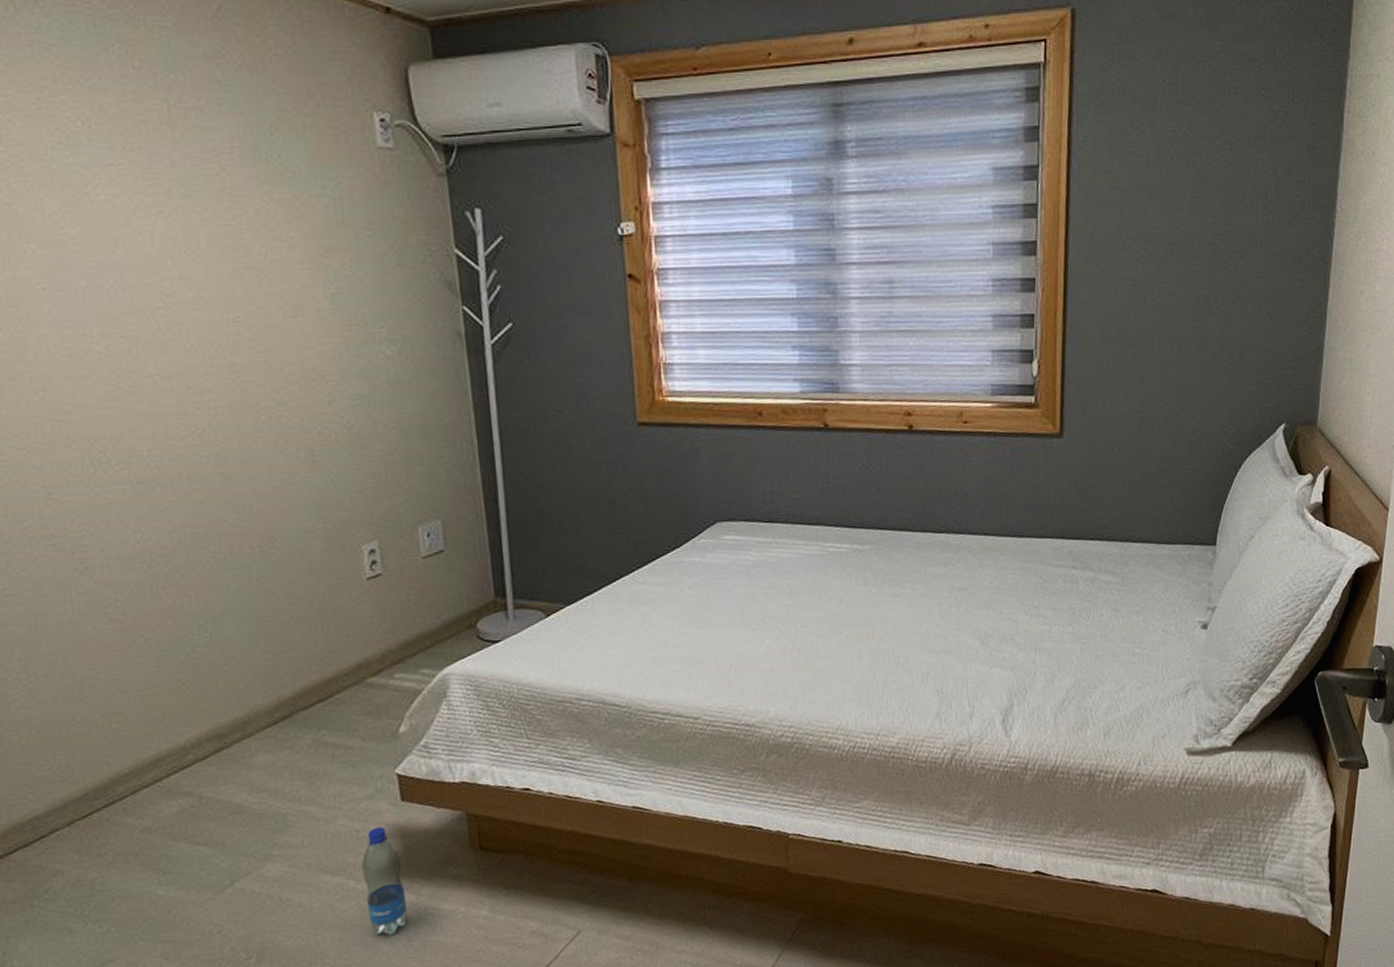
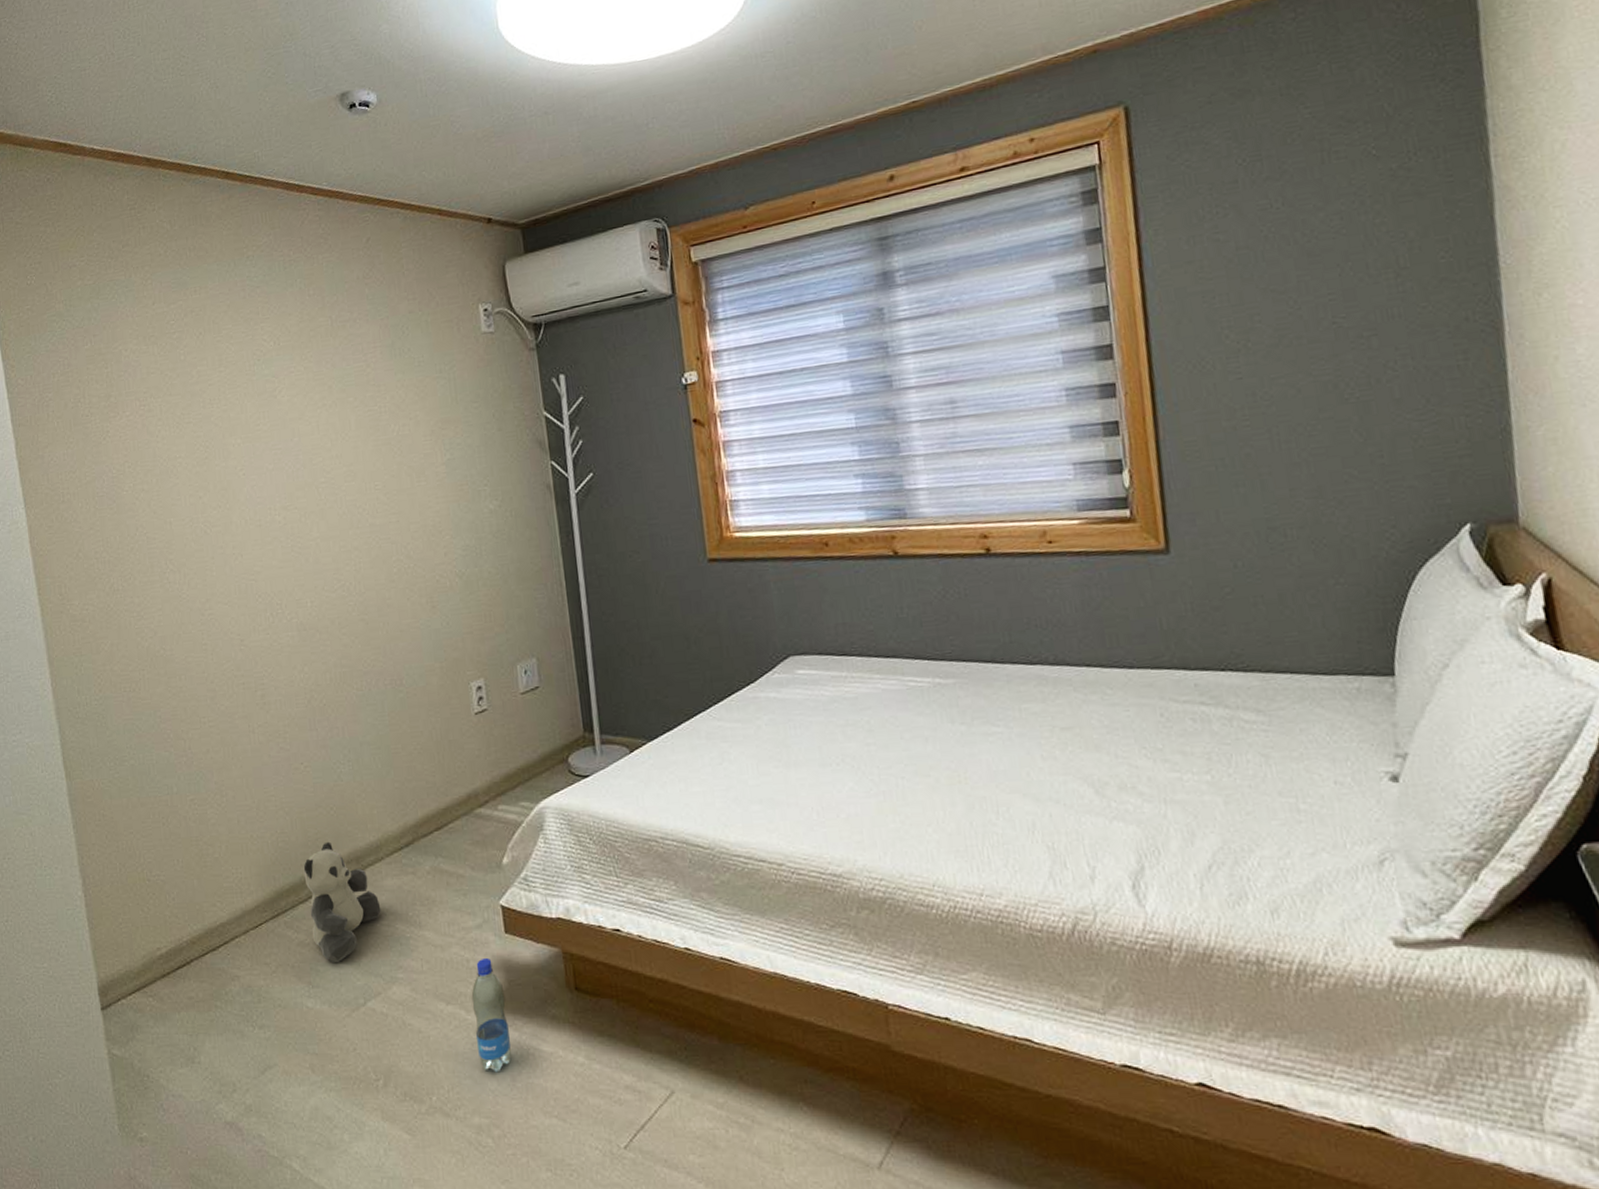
teddy bear: none [147,720,251,848] -> present [303,841,381,964]

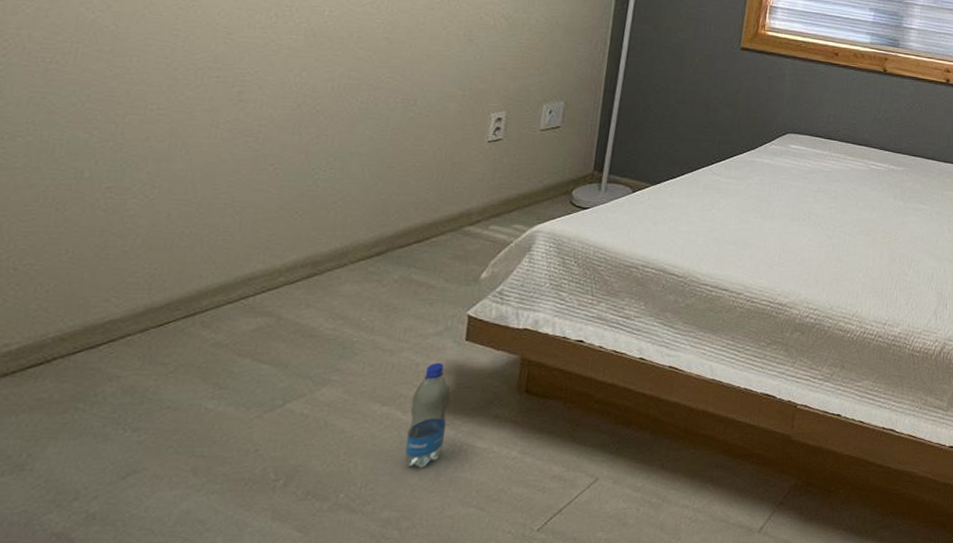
teddy bear: present [303,841,381,964] -> none [233,244,330,365]

